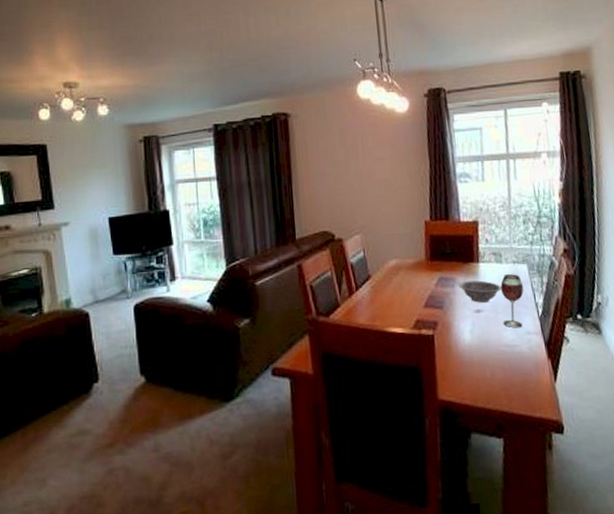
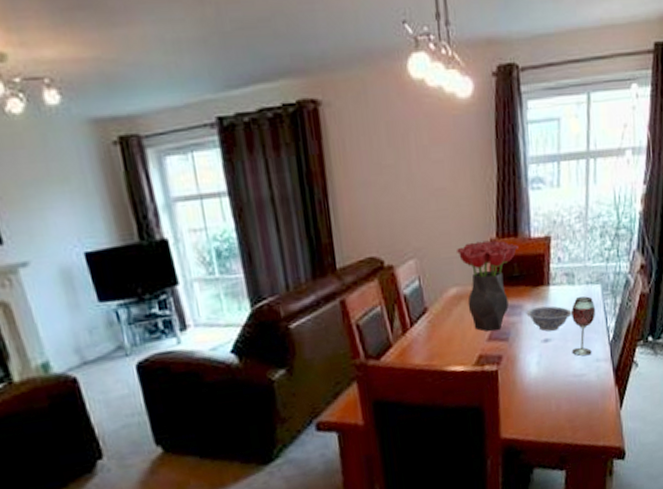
bouquet: none [395,222,451,299] -> present [456,240,520,332]

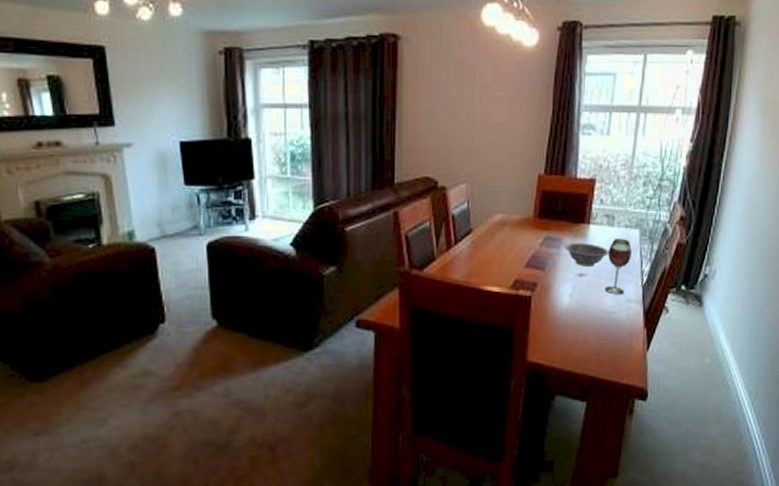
bouquet: present [456,240,520,332] -> none [505,175,565,258]

